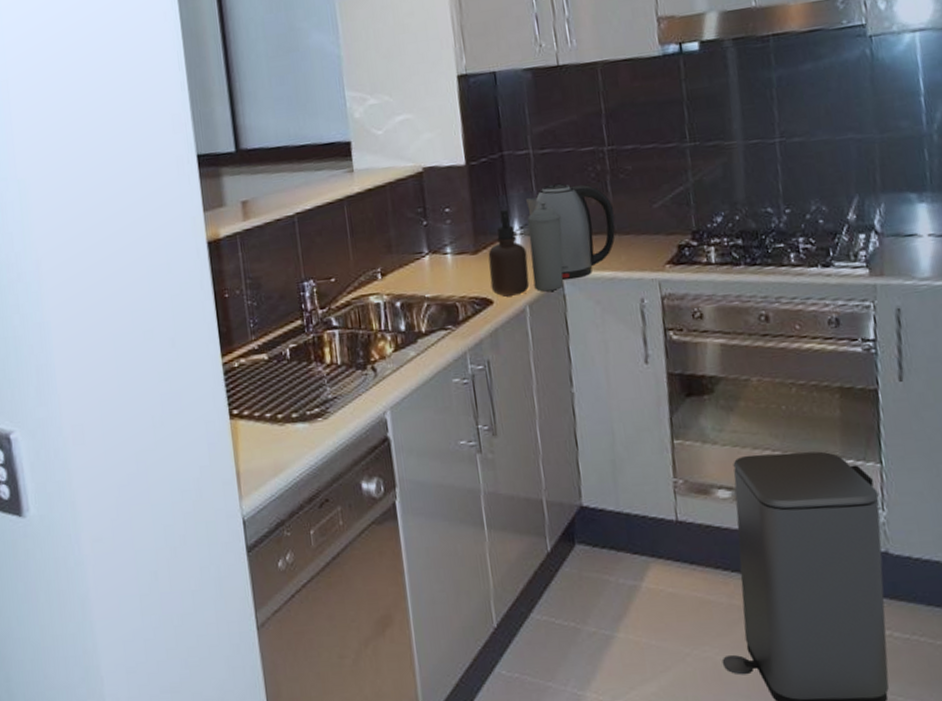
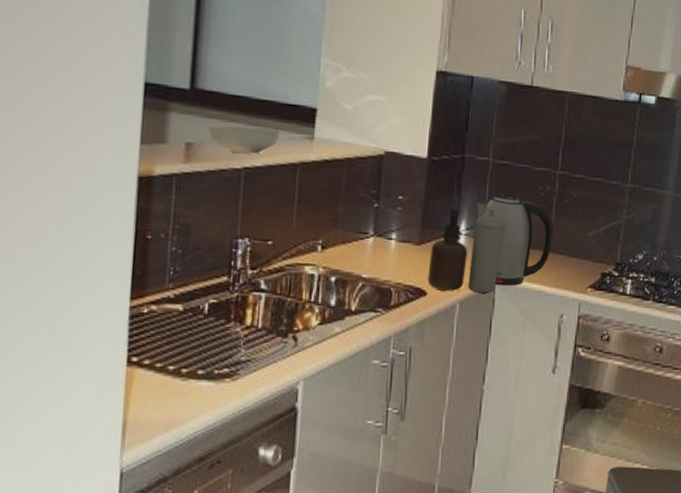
bowl: none [257,169,323,201] -> present [207,125,281,154]

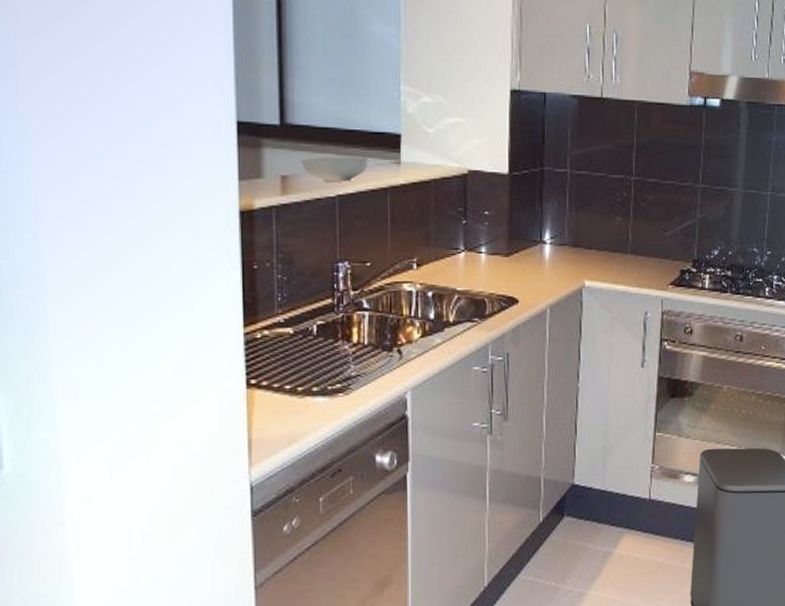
soap dispenser: present [427,208,468,291] -> none [518,219,554,298]
canister: present [468,208,506,293] -> none [556,217,587,297]
kettle: present [469,194,553,287] -> none [556,203,632,289]

